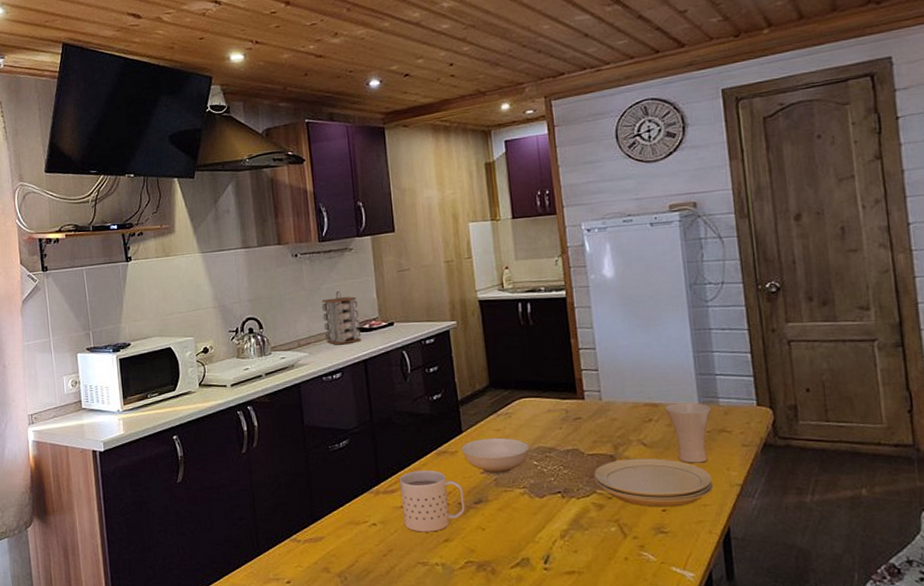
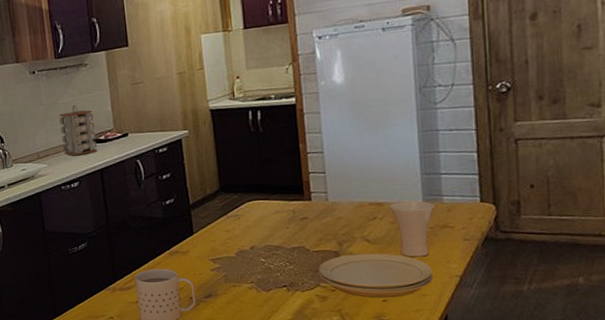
bowl: present [461,437,530,474] -> none [192,237,258,271]

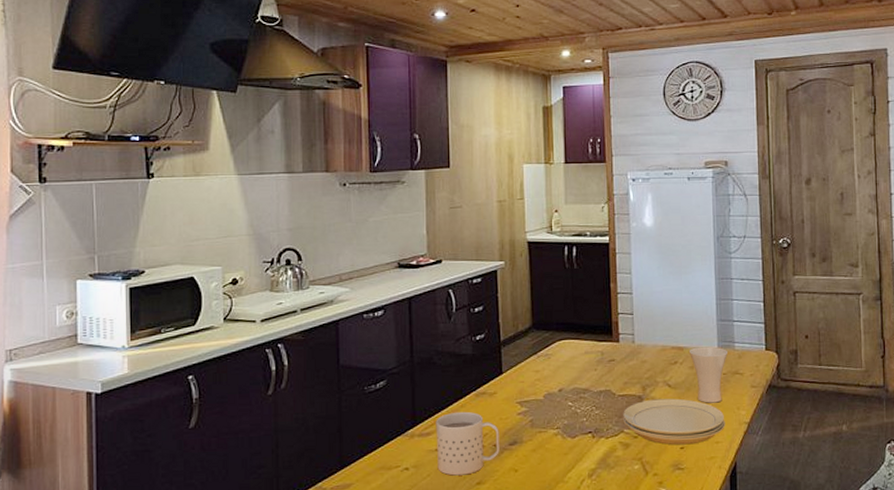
spice rack: present [59,104,98,156] -> none [368,224,408,281]

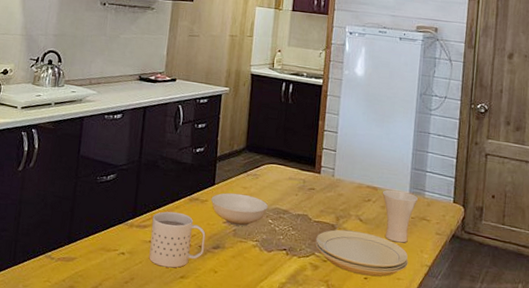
bowl: none [500,378,566,415] -> present [211,193,269,226]

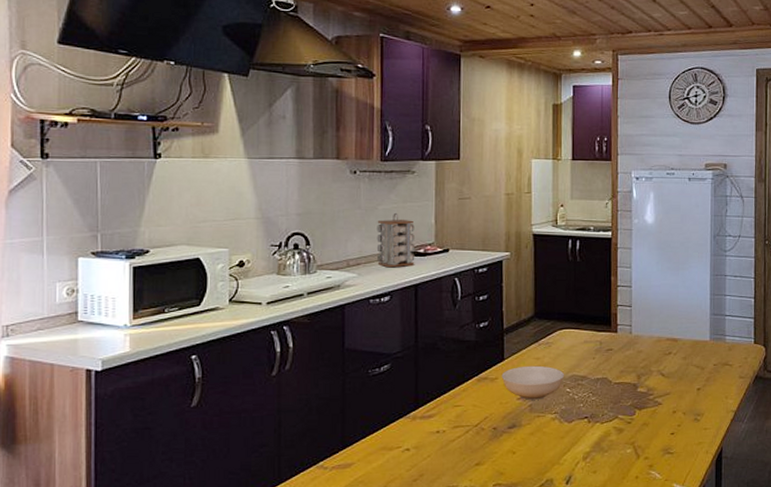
spice rack: none [114,42,149,91] -> present [376,212,415,268]
mug: present [149,211,206,268] -> none [437,395,499,457]
plate: present [315,229,408,277] -> none [618,387,714,431]
cup: present [382,189,418,243] -> none [682,339,719,392]

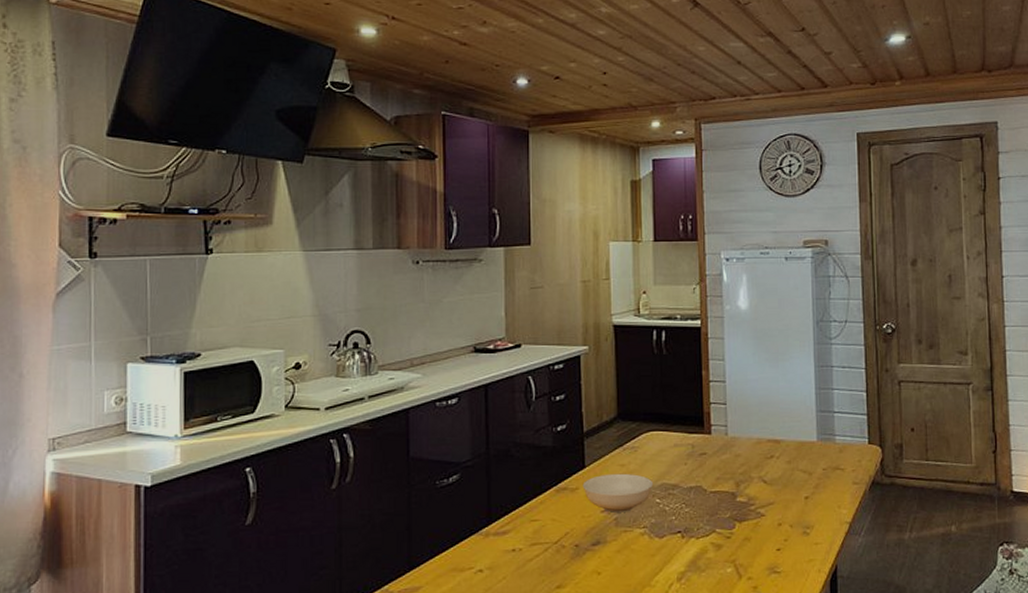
spice rack: present [376,212,415,268] -> none [442,305,484,367]

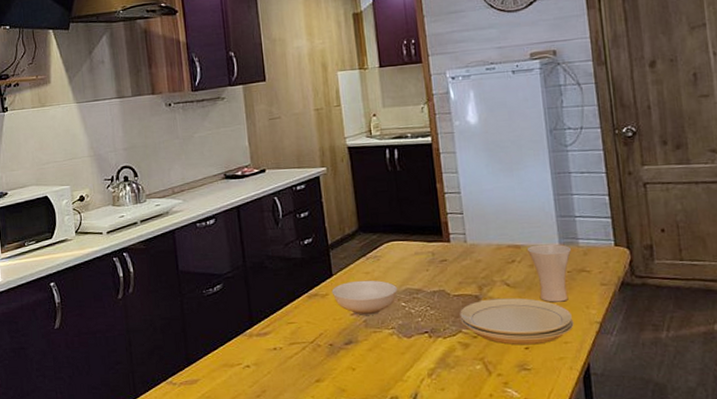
plate: none [715,495,825,547] -> present [460,298,574,346]
cup: none [786,439,828,501] -> present [526,244,571,302]

